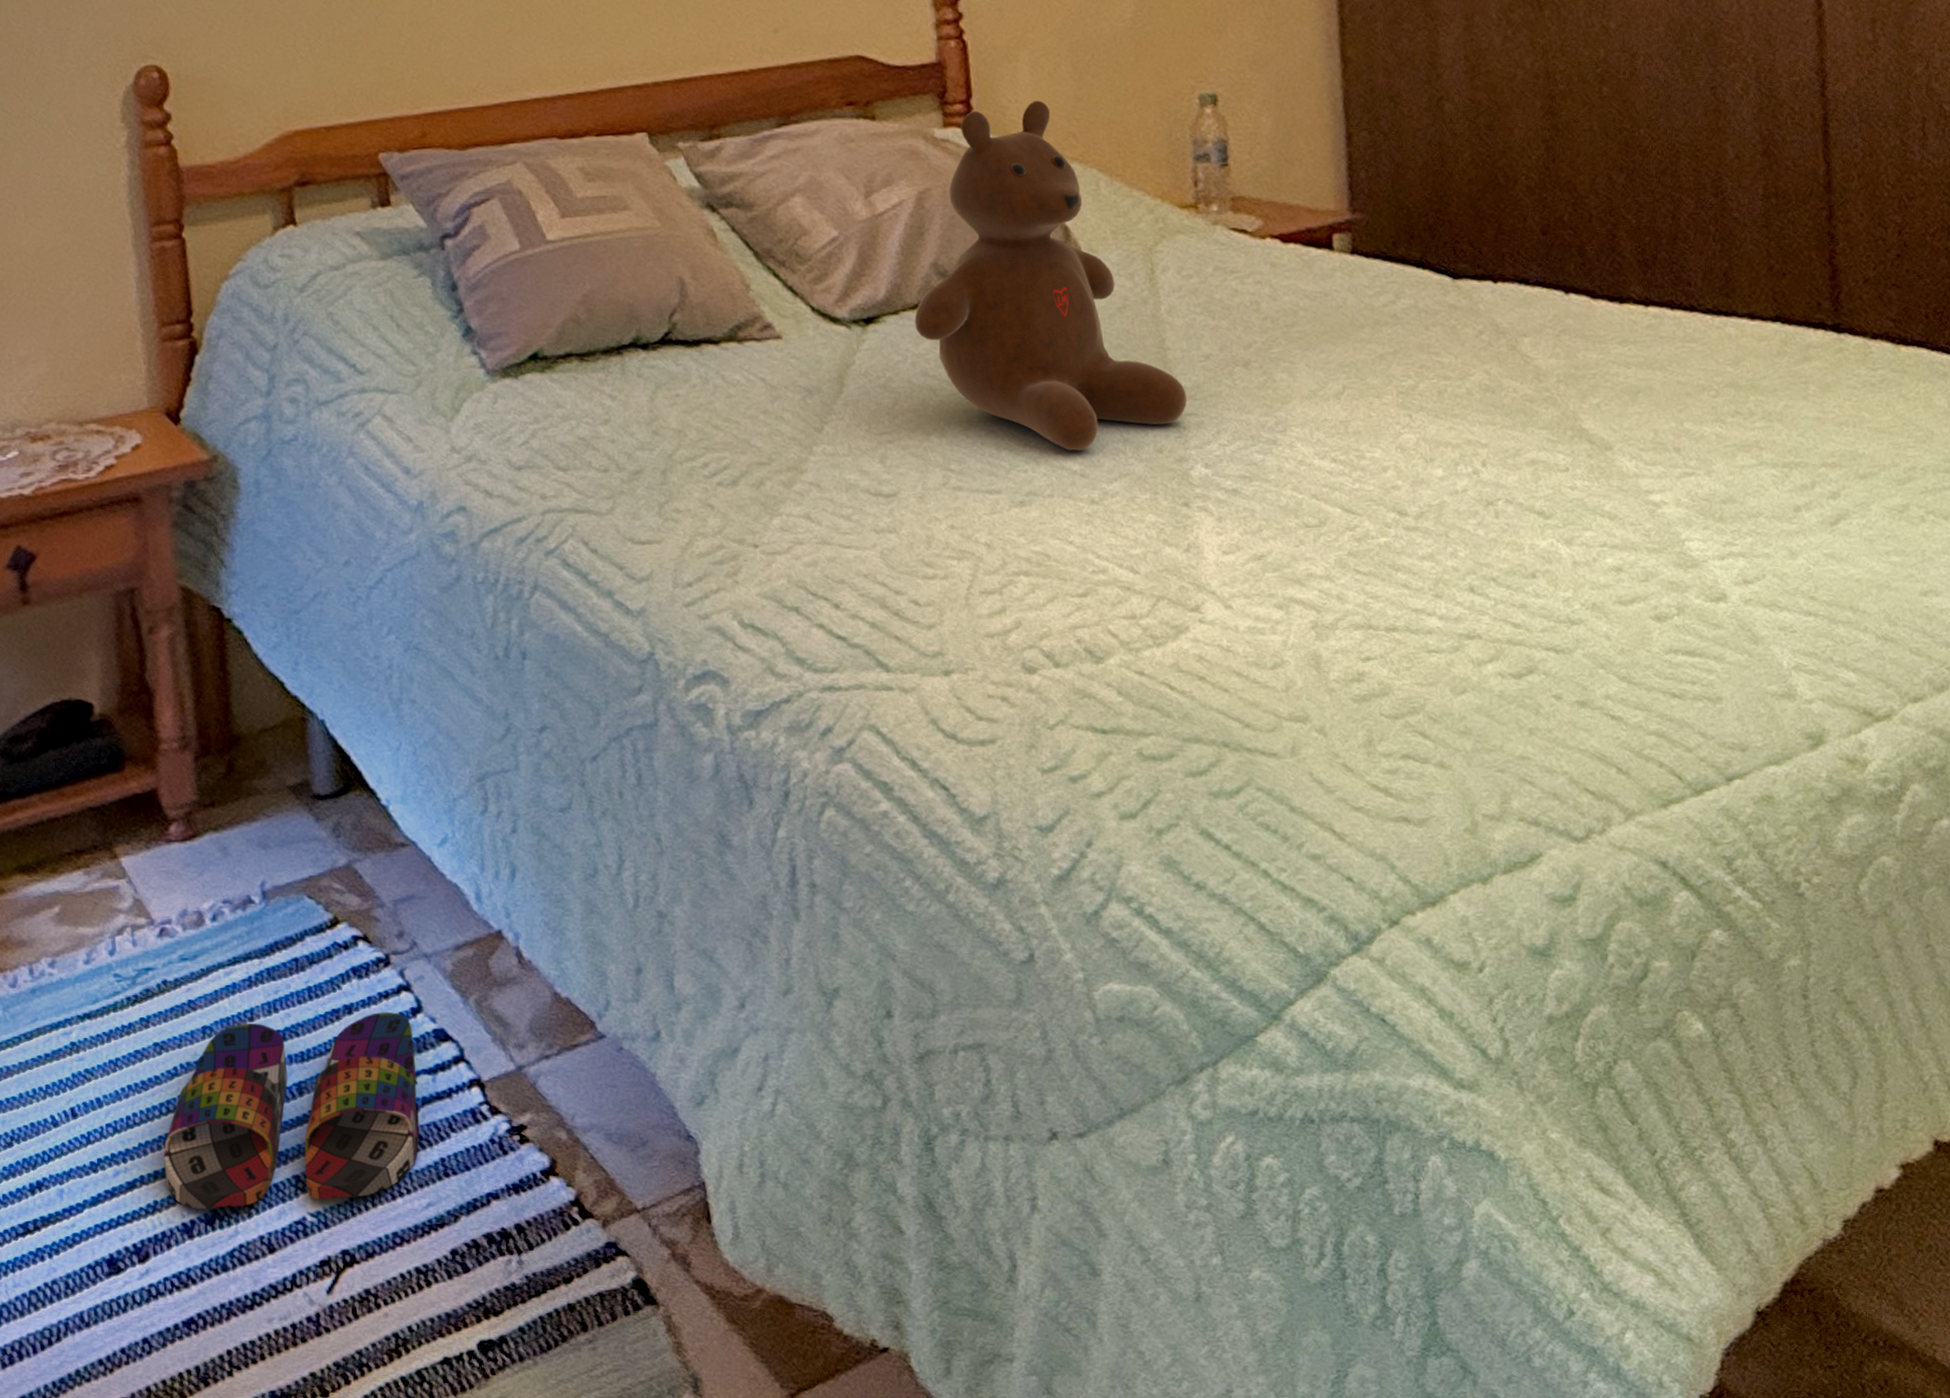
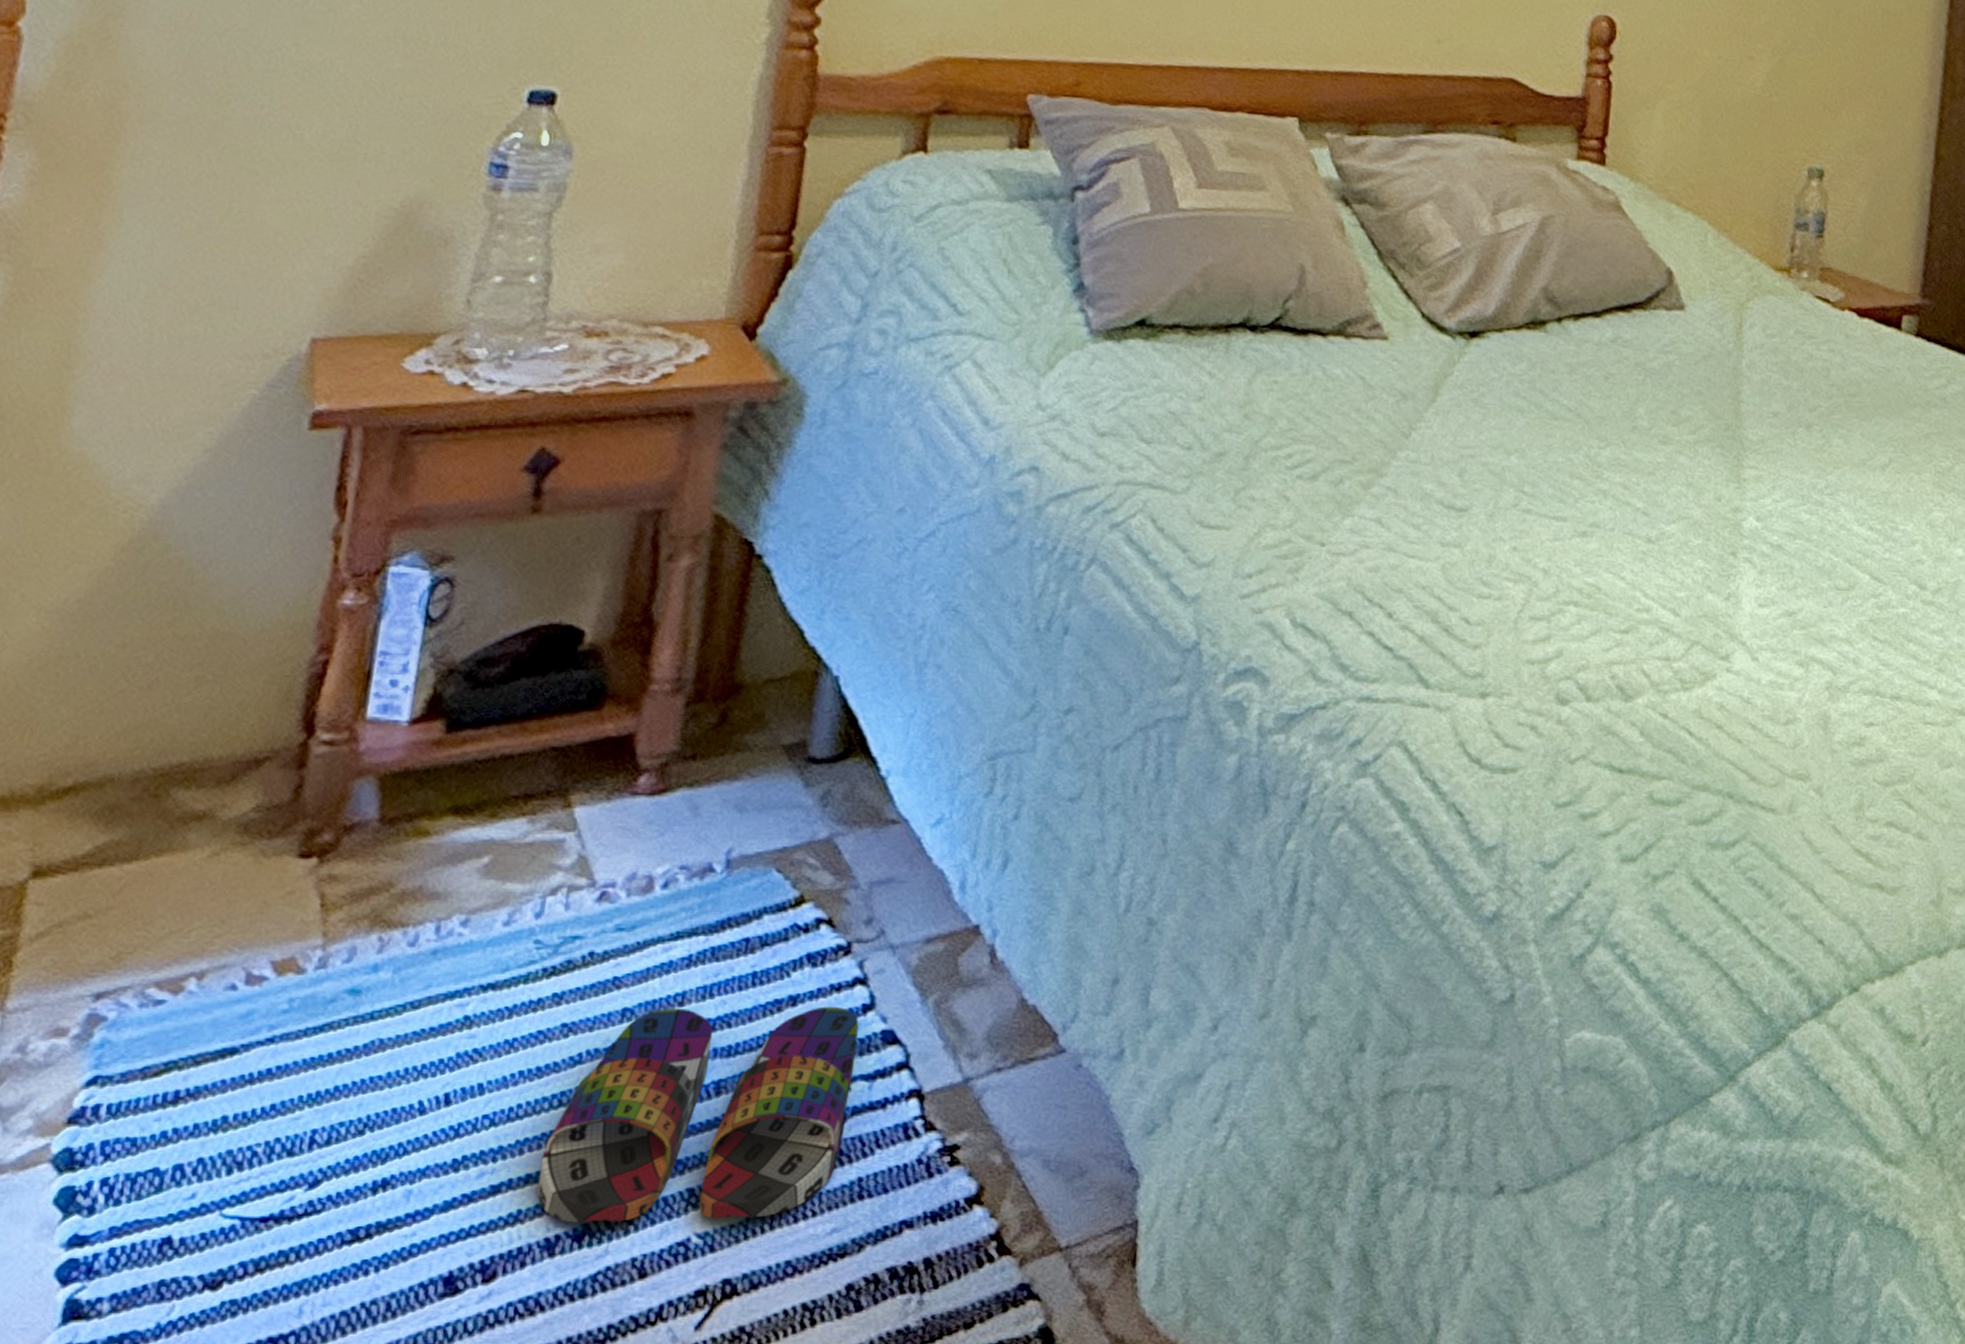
stuffed bear: present [914,100,1187,451] -> none [1516,148,1752,489]

